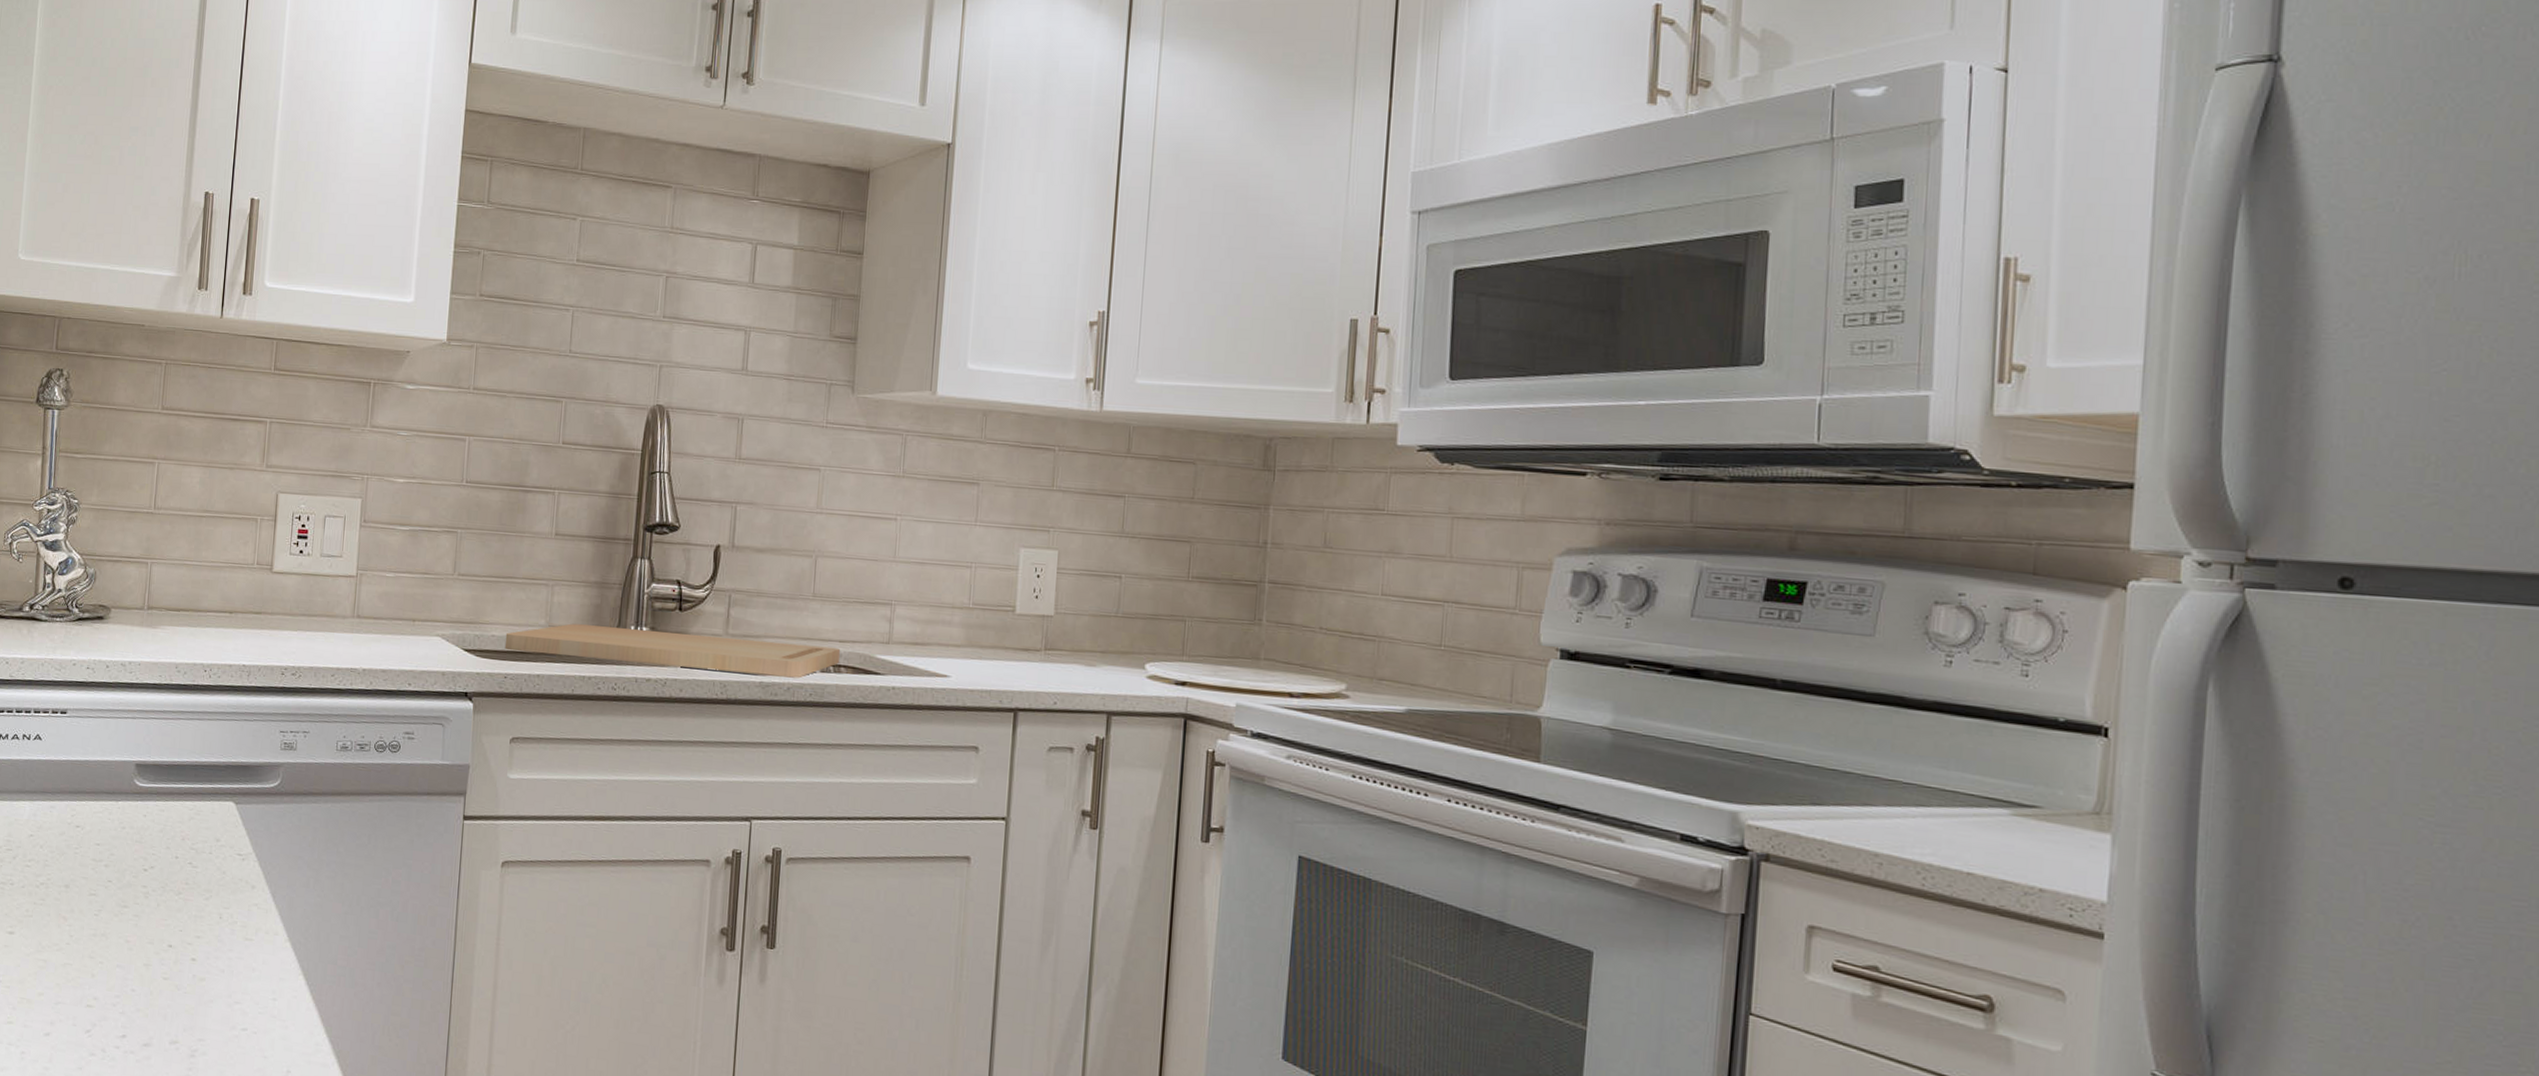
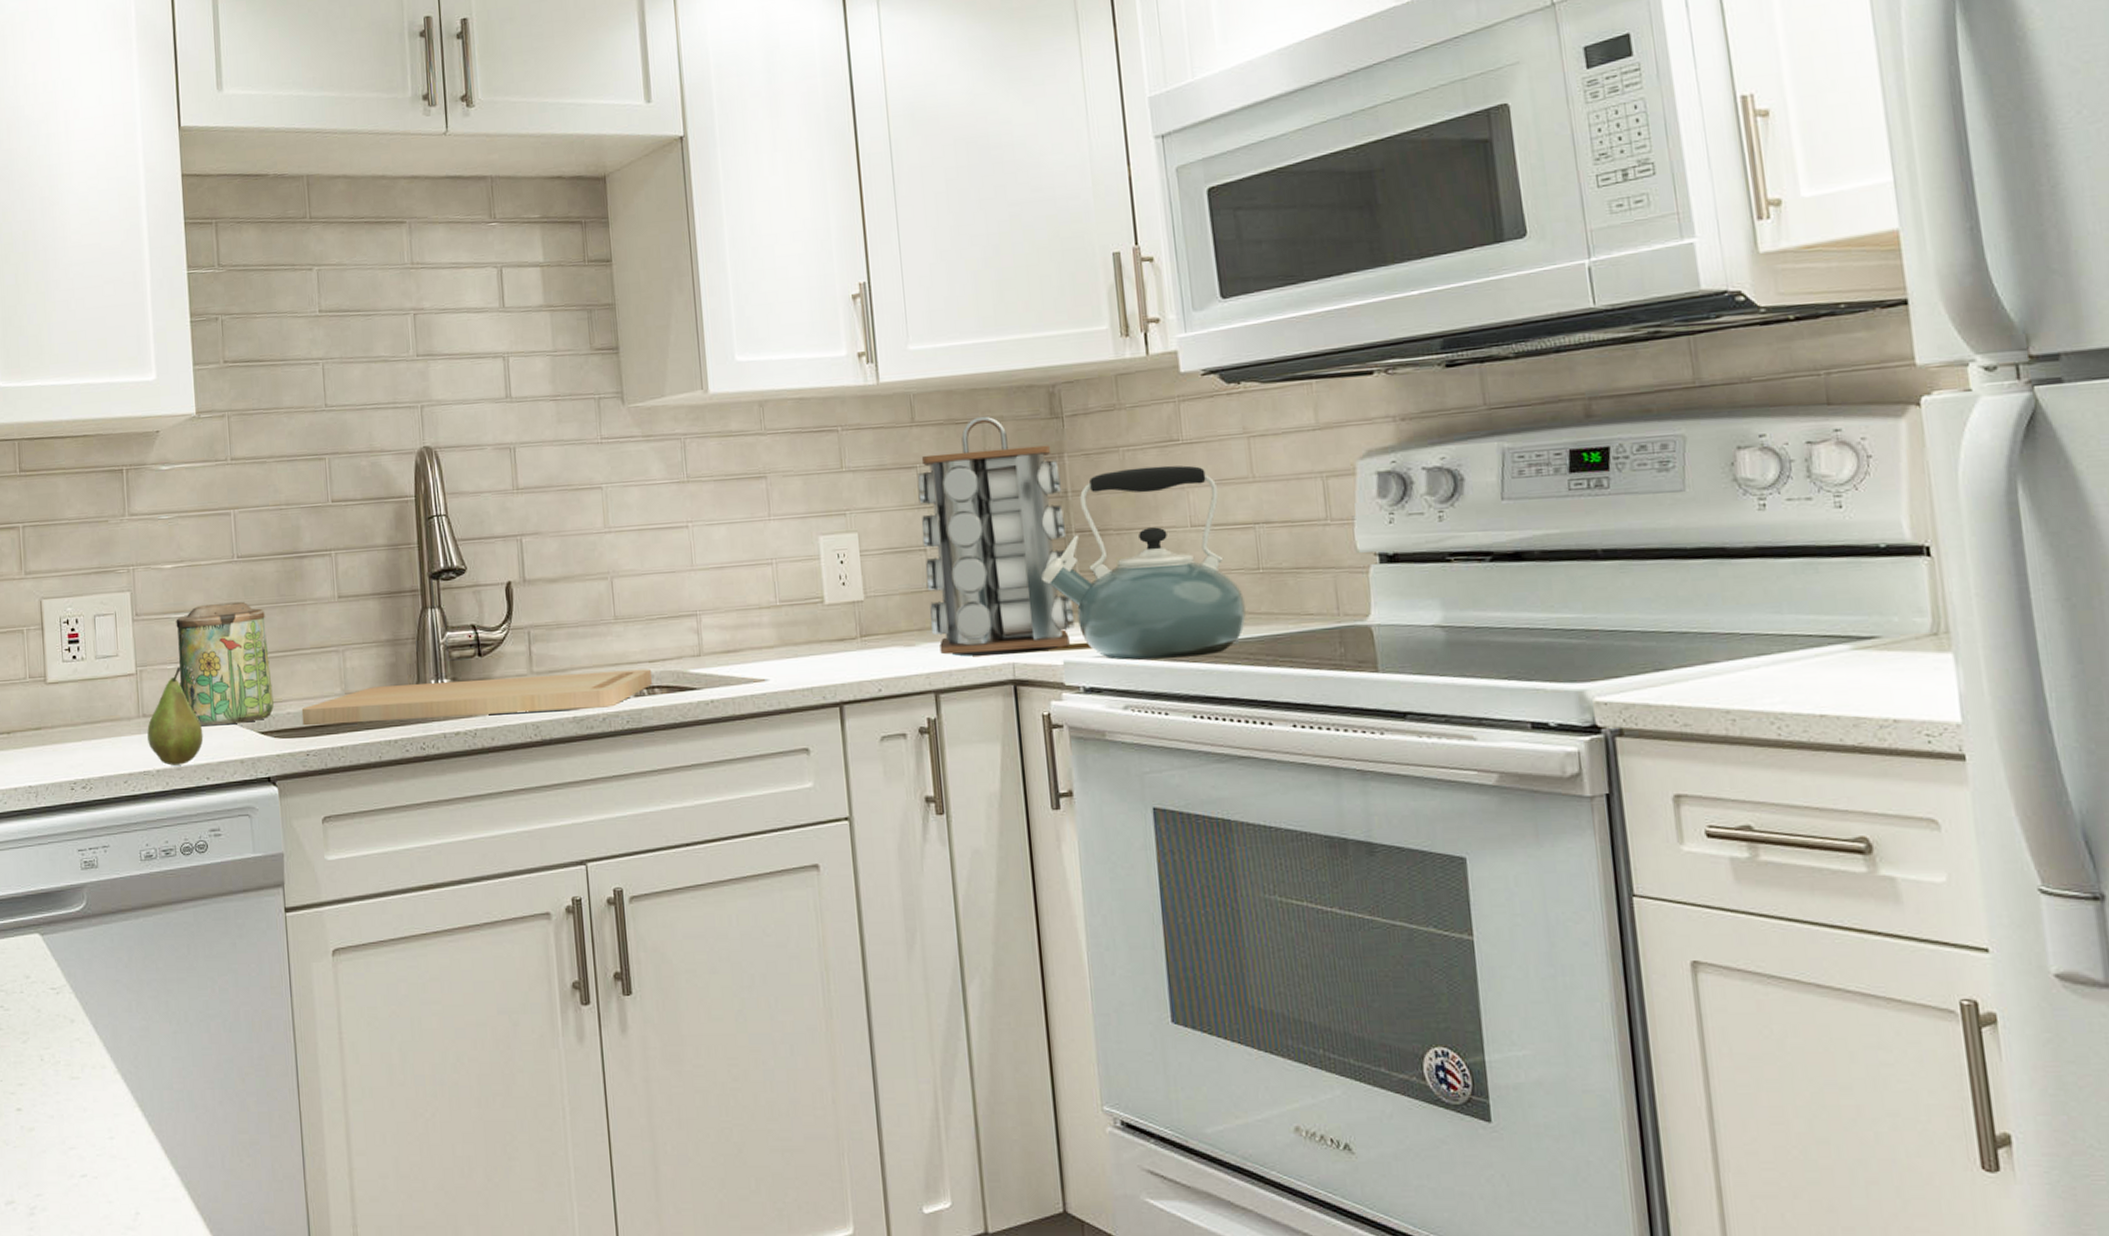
fruit: none [358,577,411,668] -> present [147,667,204,766]
canister: none [395,522,485,638] -> present [176,601,274,727]
spice rack: none [1113,457,1263,692] -> present [917,416,1076,657]
kettle: none [1228,530,1422,721] -> present [1041,465,1247,661]

